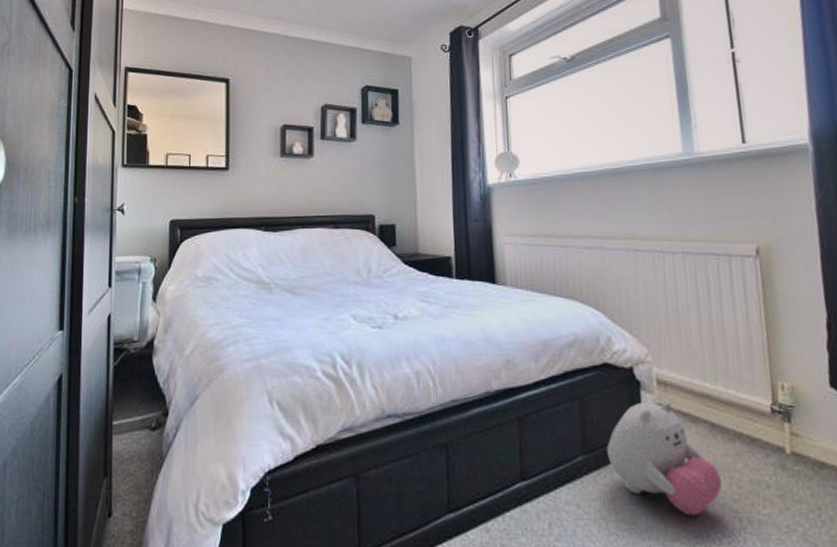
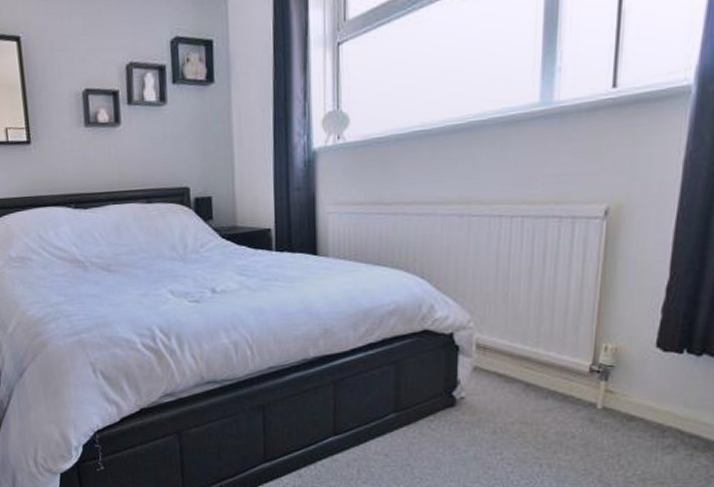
plush toy: present [607,401,723,516] -> none [419,364,529,463]

